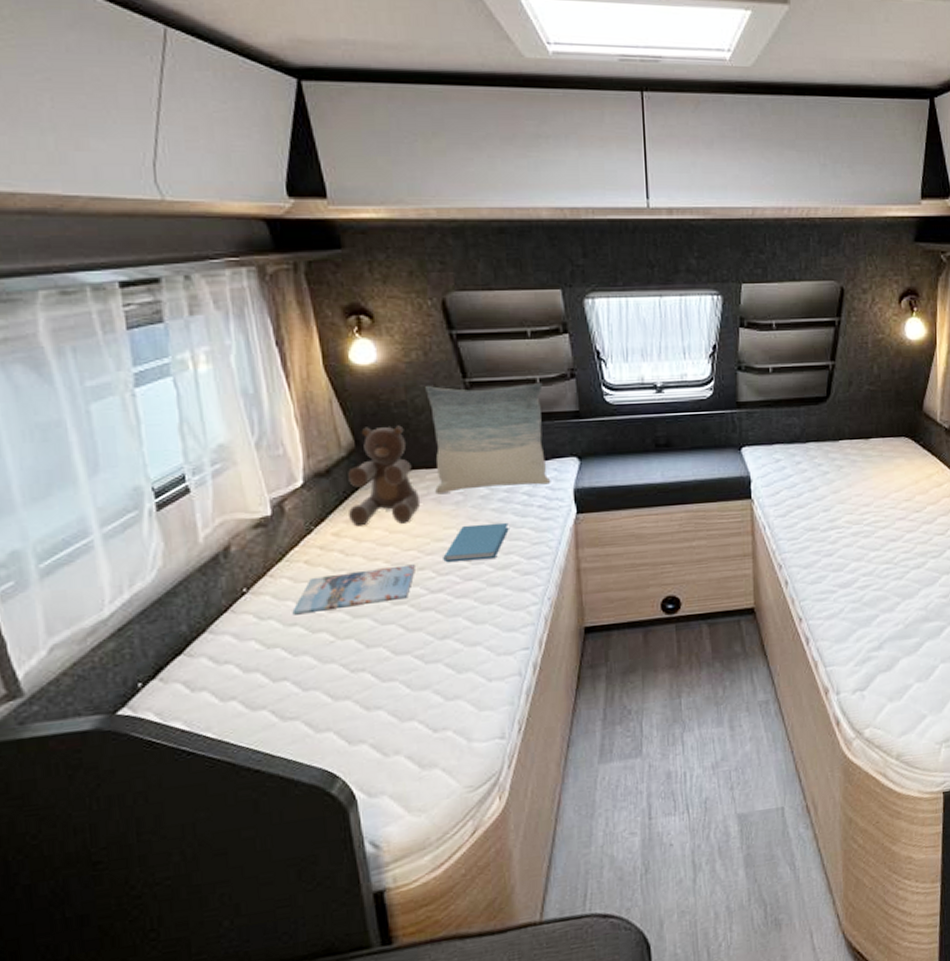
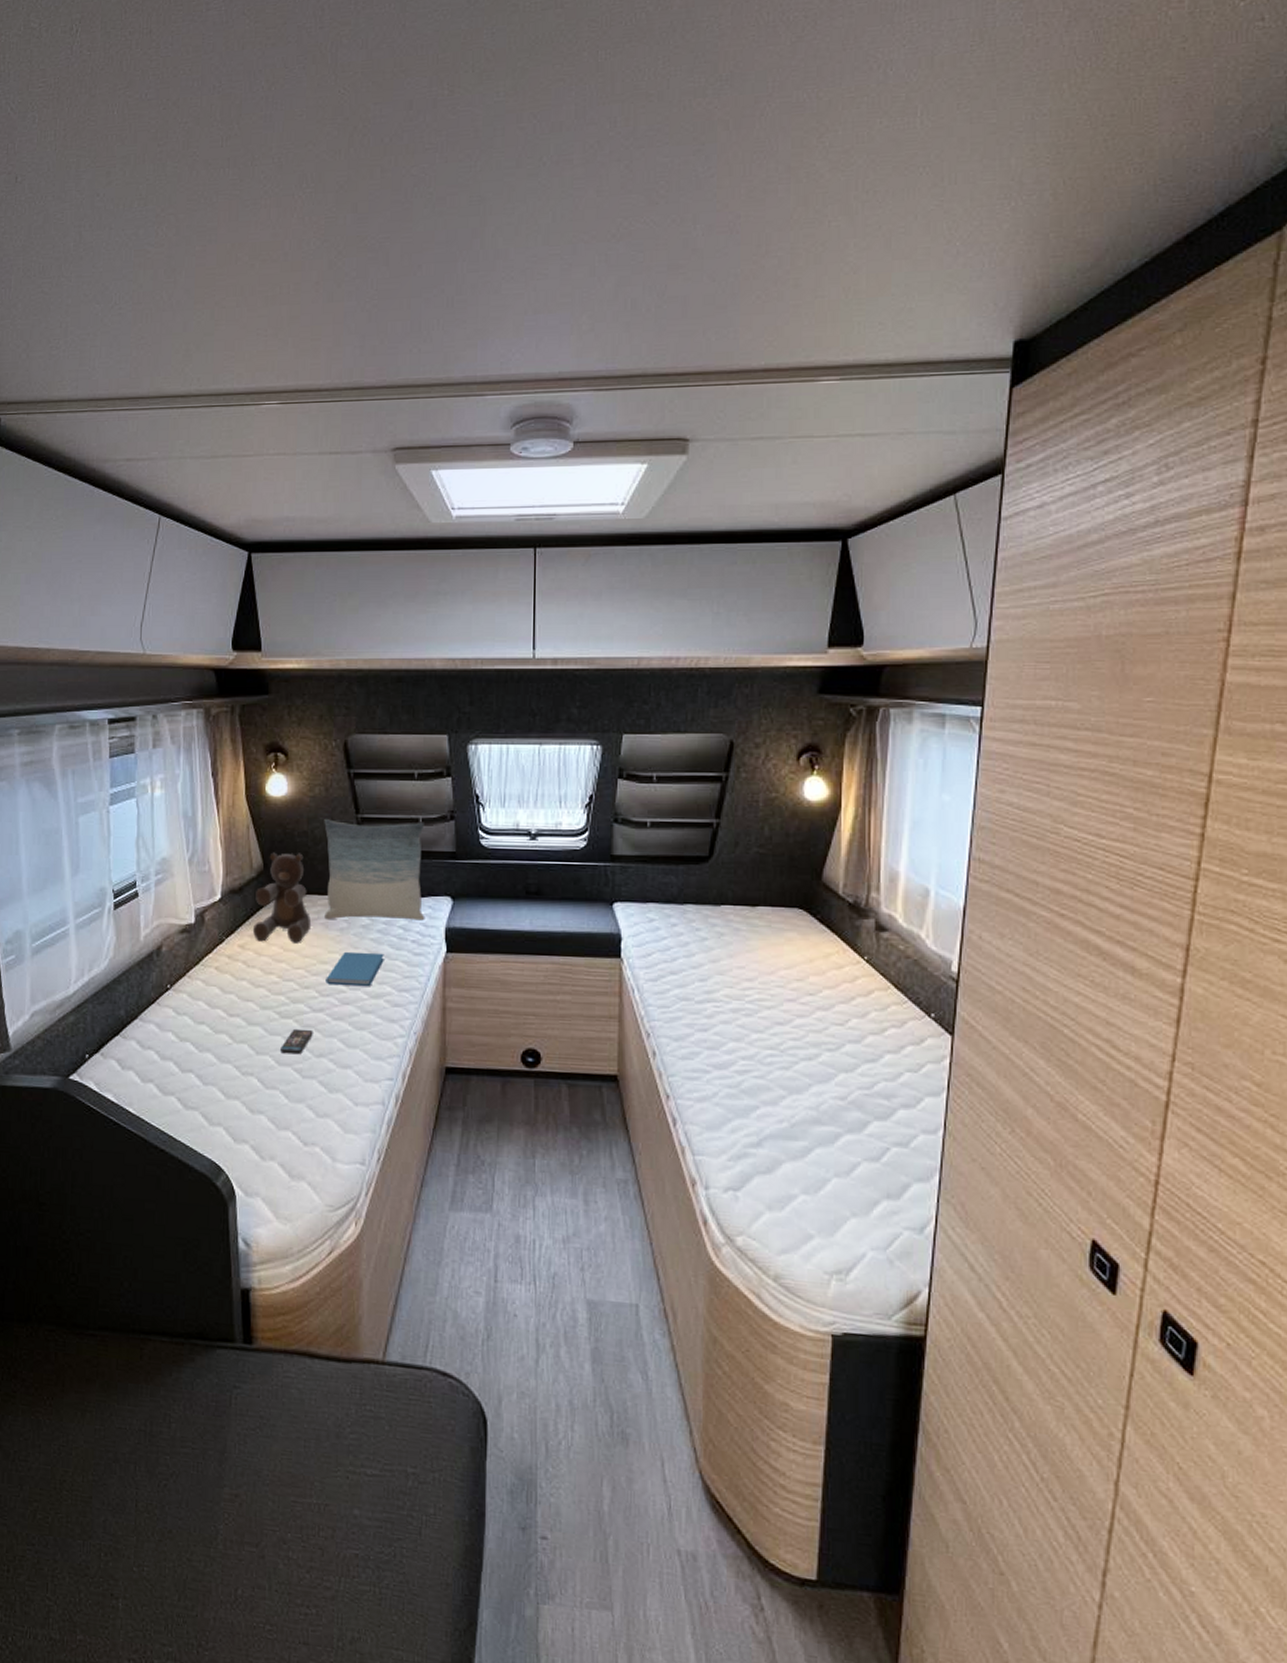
magazine: present [292,564,415,615] -> none [202,981,302,1015]
smartphone: none [396,612,433,641] -> present [280,1028,313,1053]

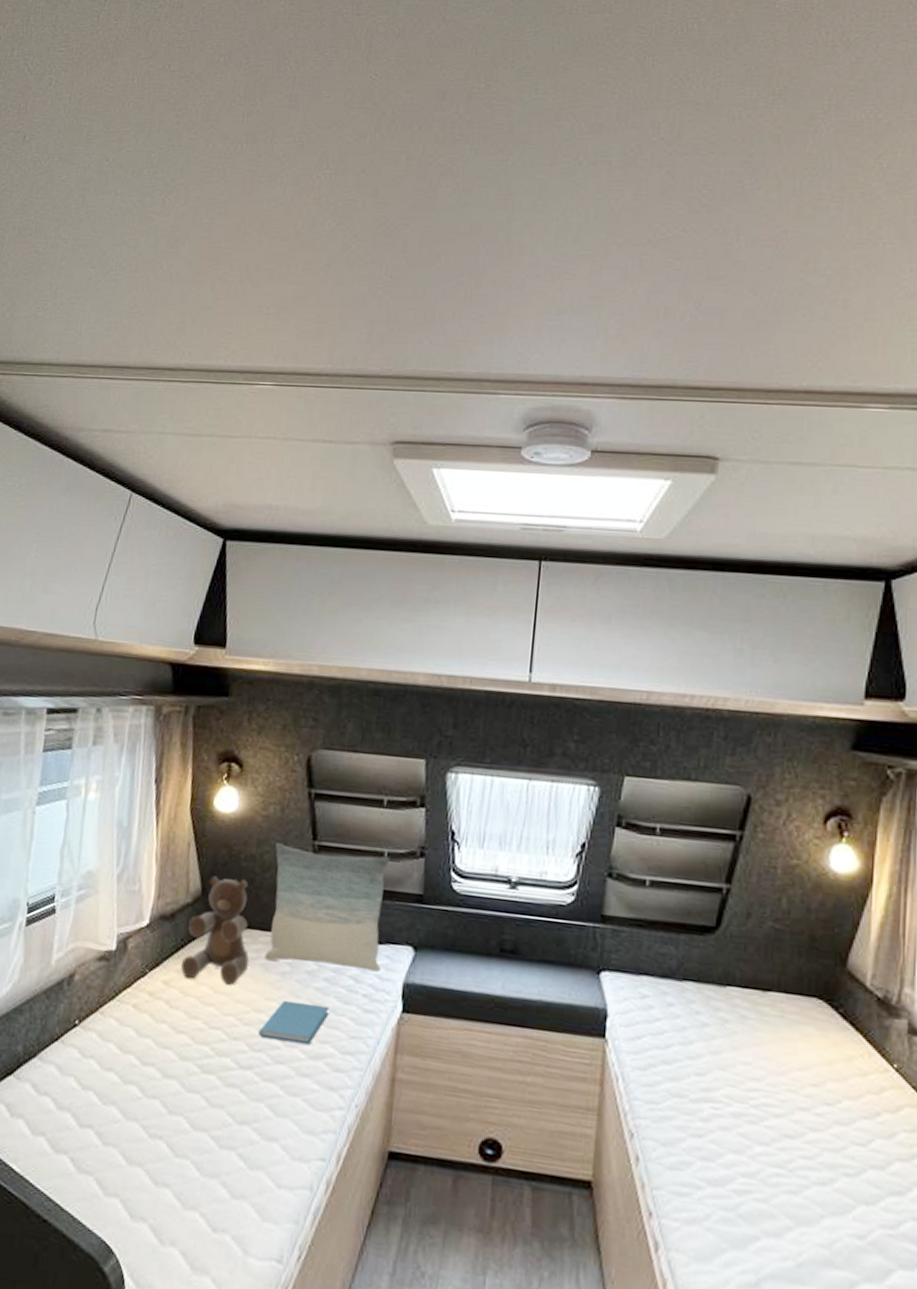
smartphone: present [280,1028,313,1053] -> none [197,1086,238,1118]

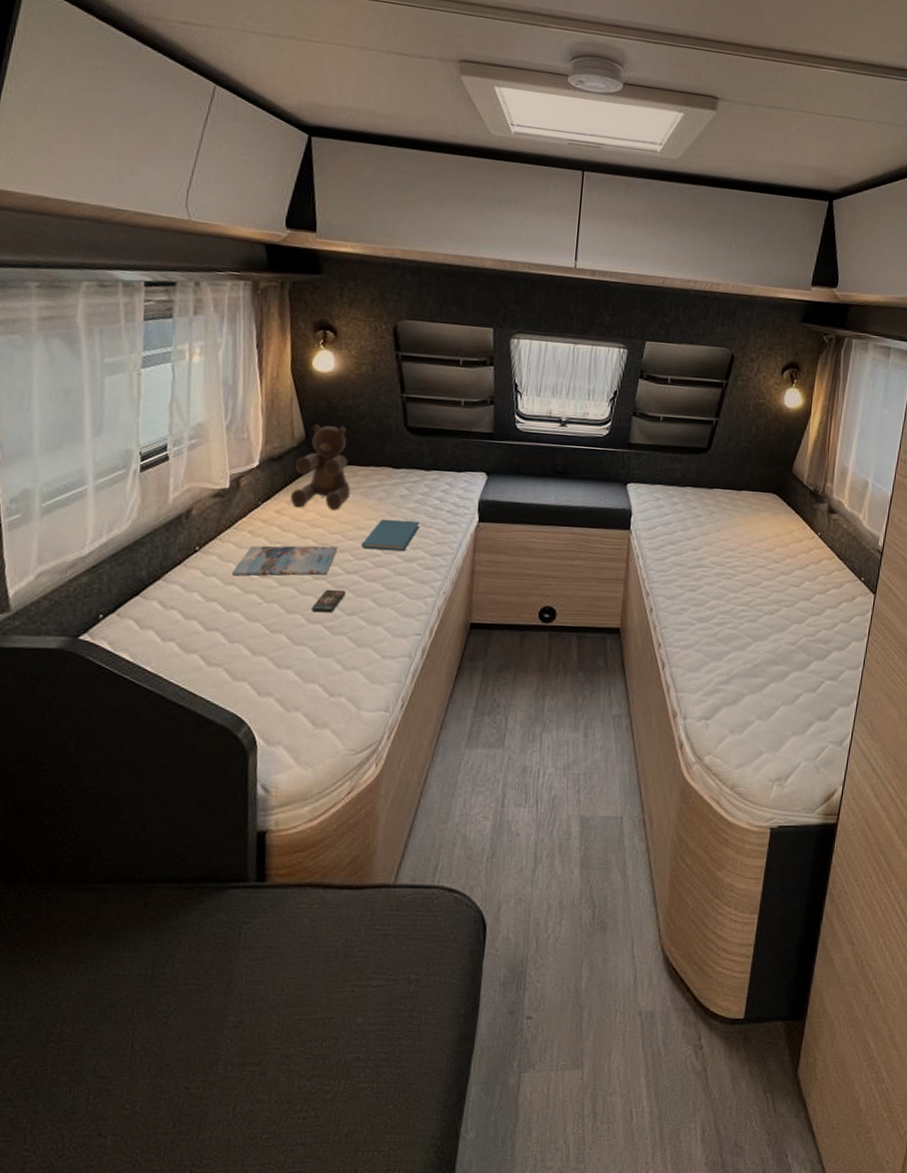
magazine: none [111,1023,231,1068] -> present [232,545,337,576]
smartphone: none [197,1086,238,1118] -> present [312,589,346,612]
pillow: present [265,843,390,972] -> none [364,396,466,493]

